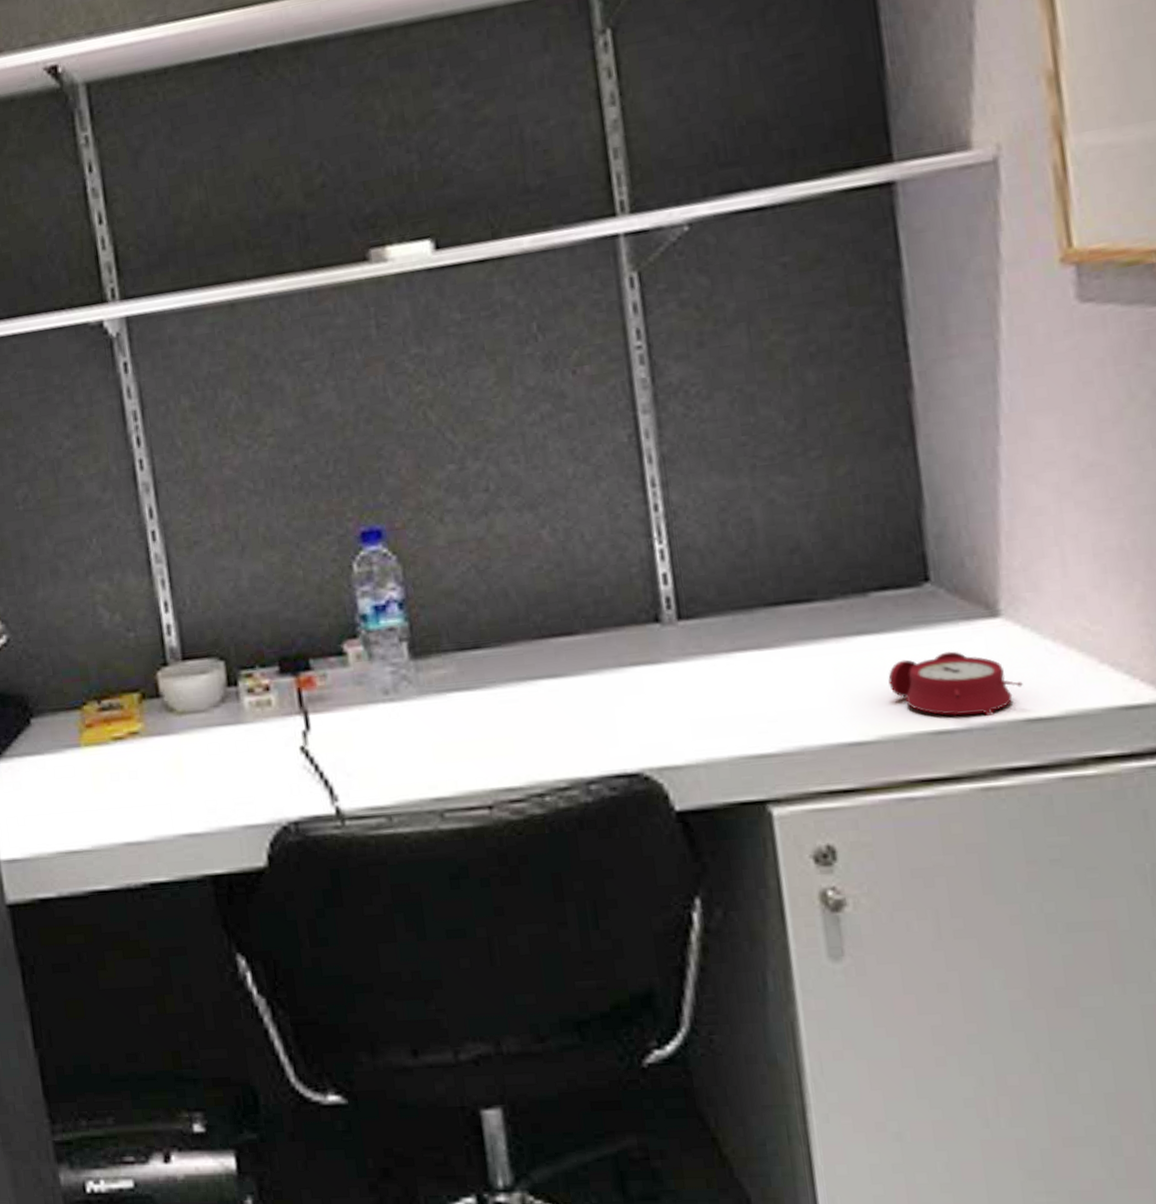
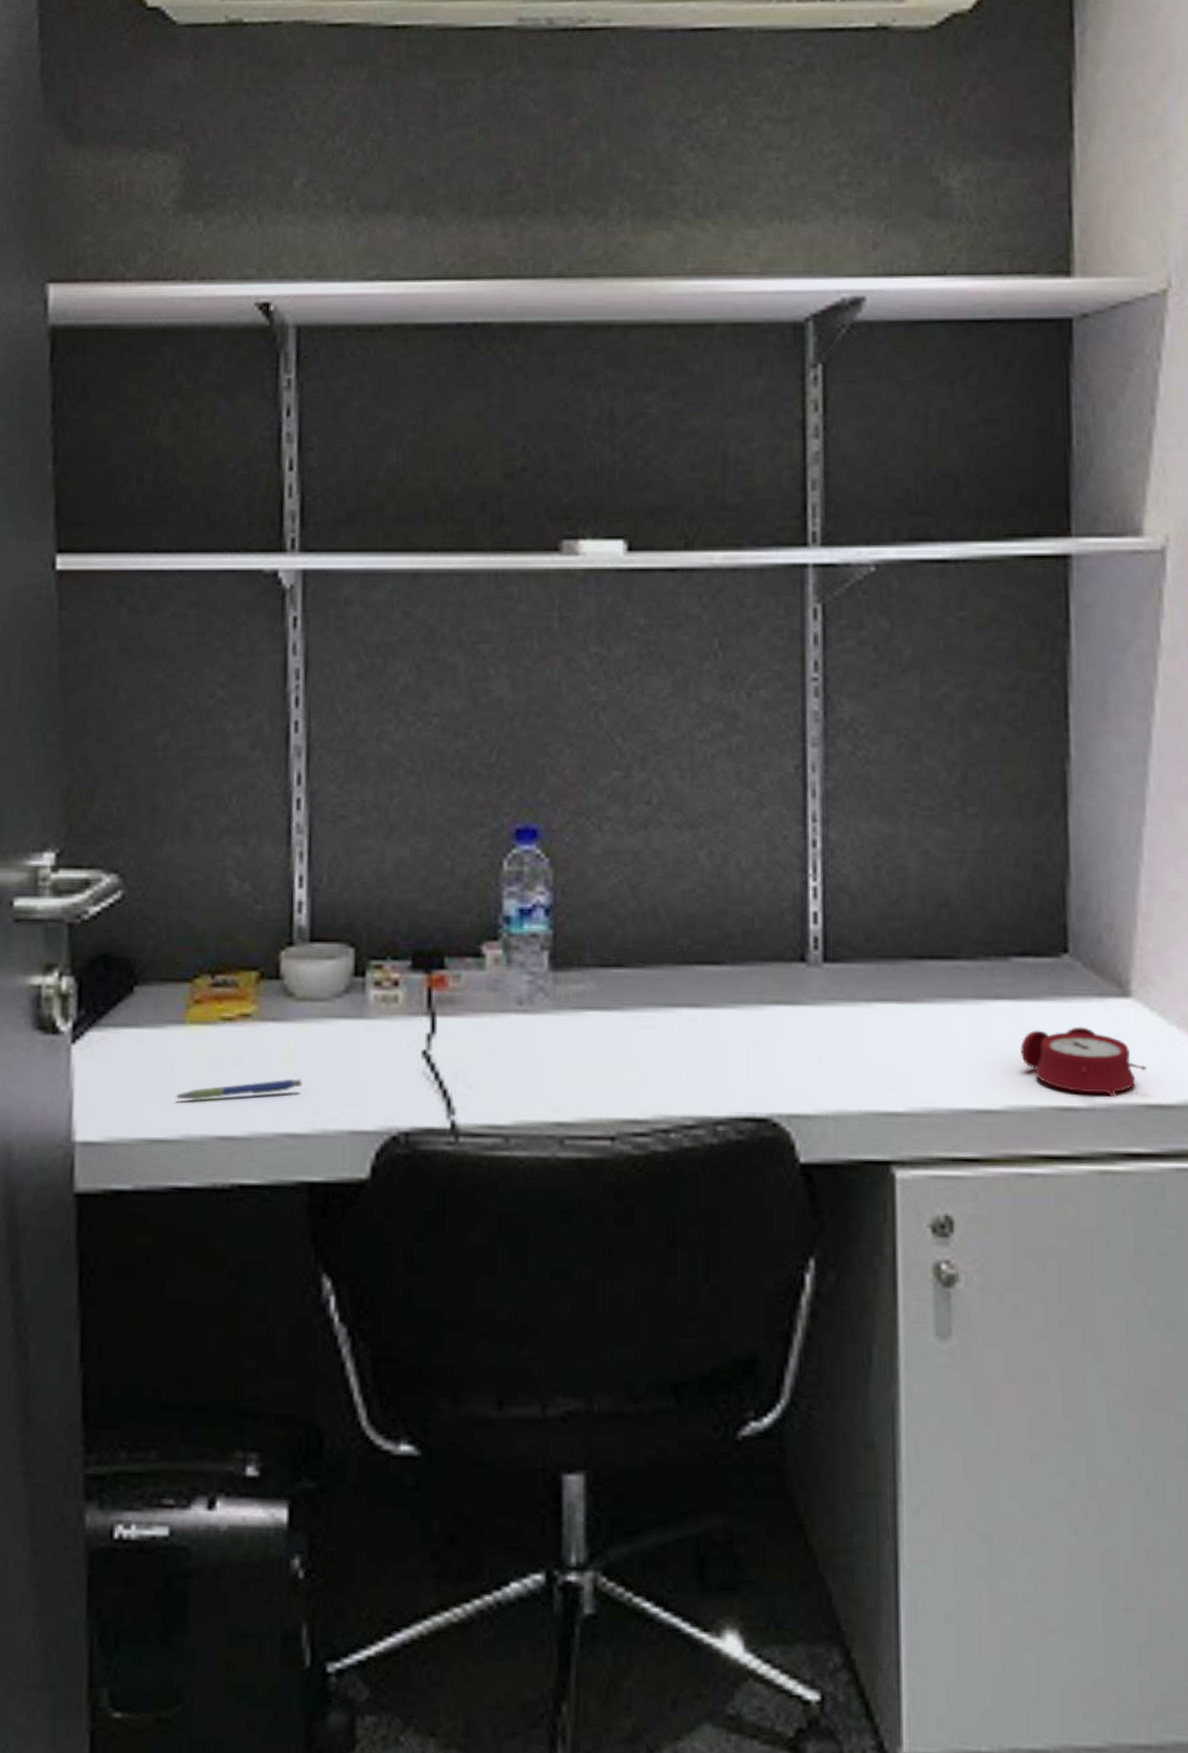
pen: none [82,784,194,815] -> present [175,1078,302,1100]

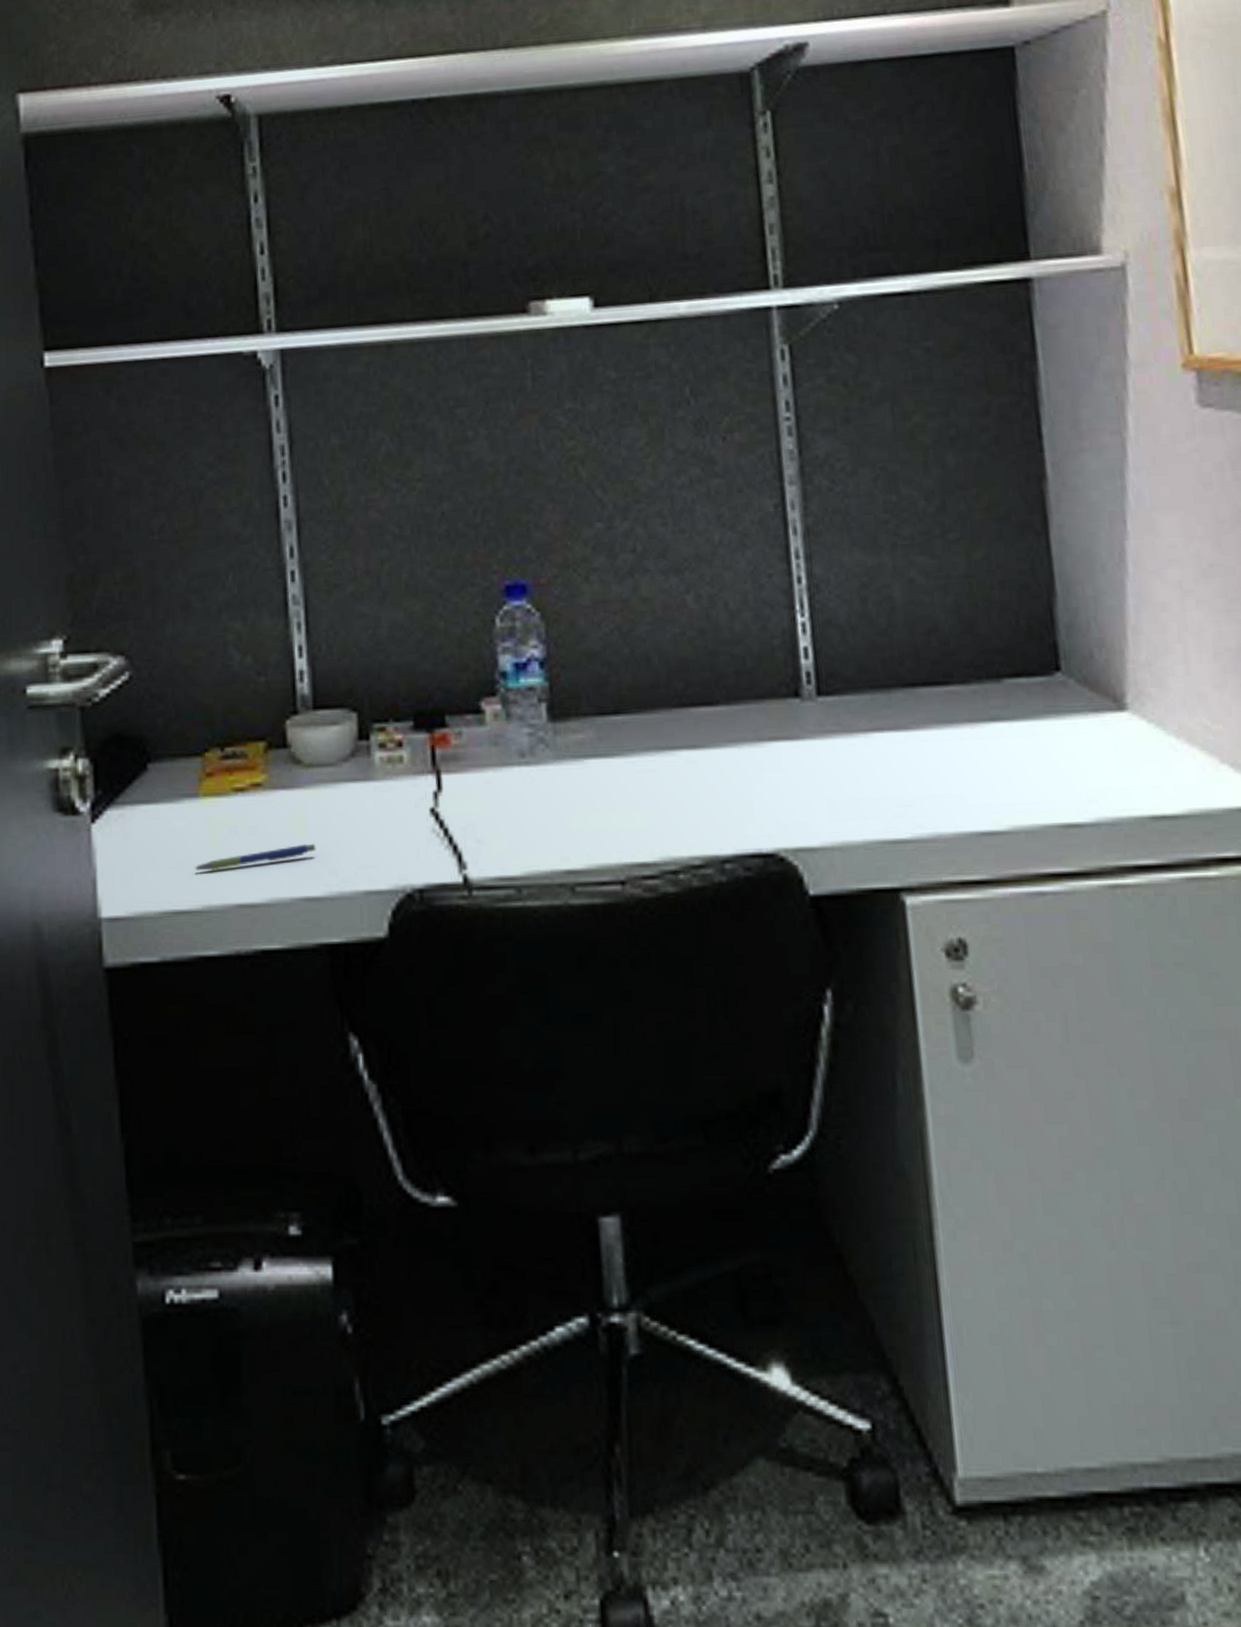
alarm clock: present [1020,1026,1147,1097] -> none [1020,743,1149,811]

